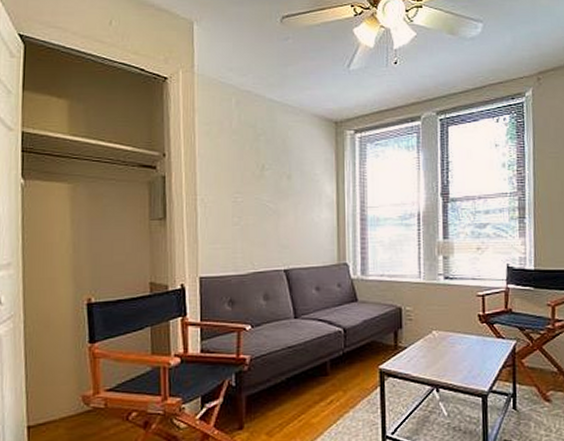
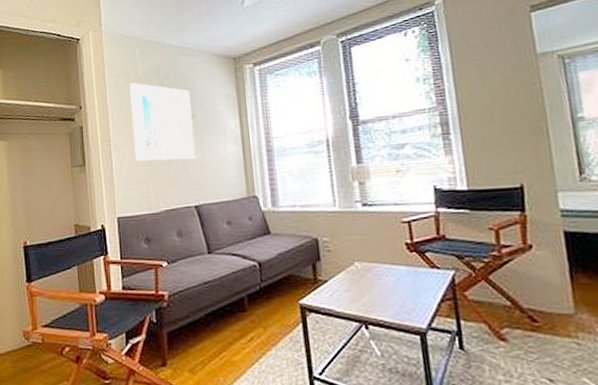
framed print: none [222,133,289,222] -> present [129,82,196,162]

